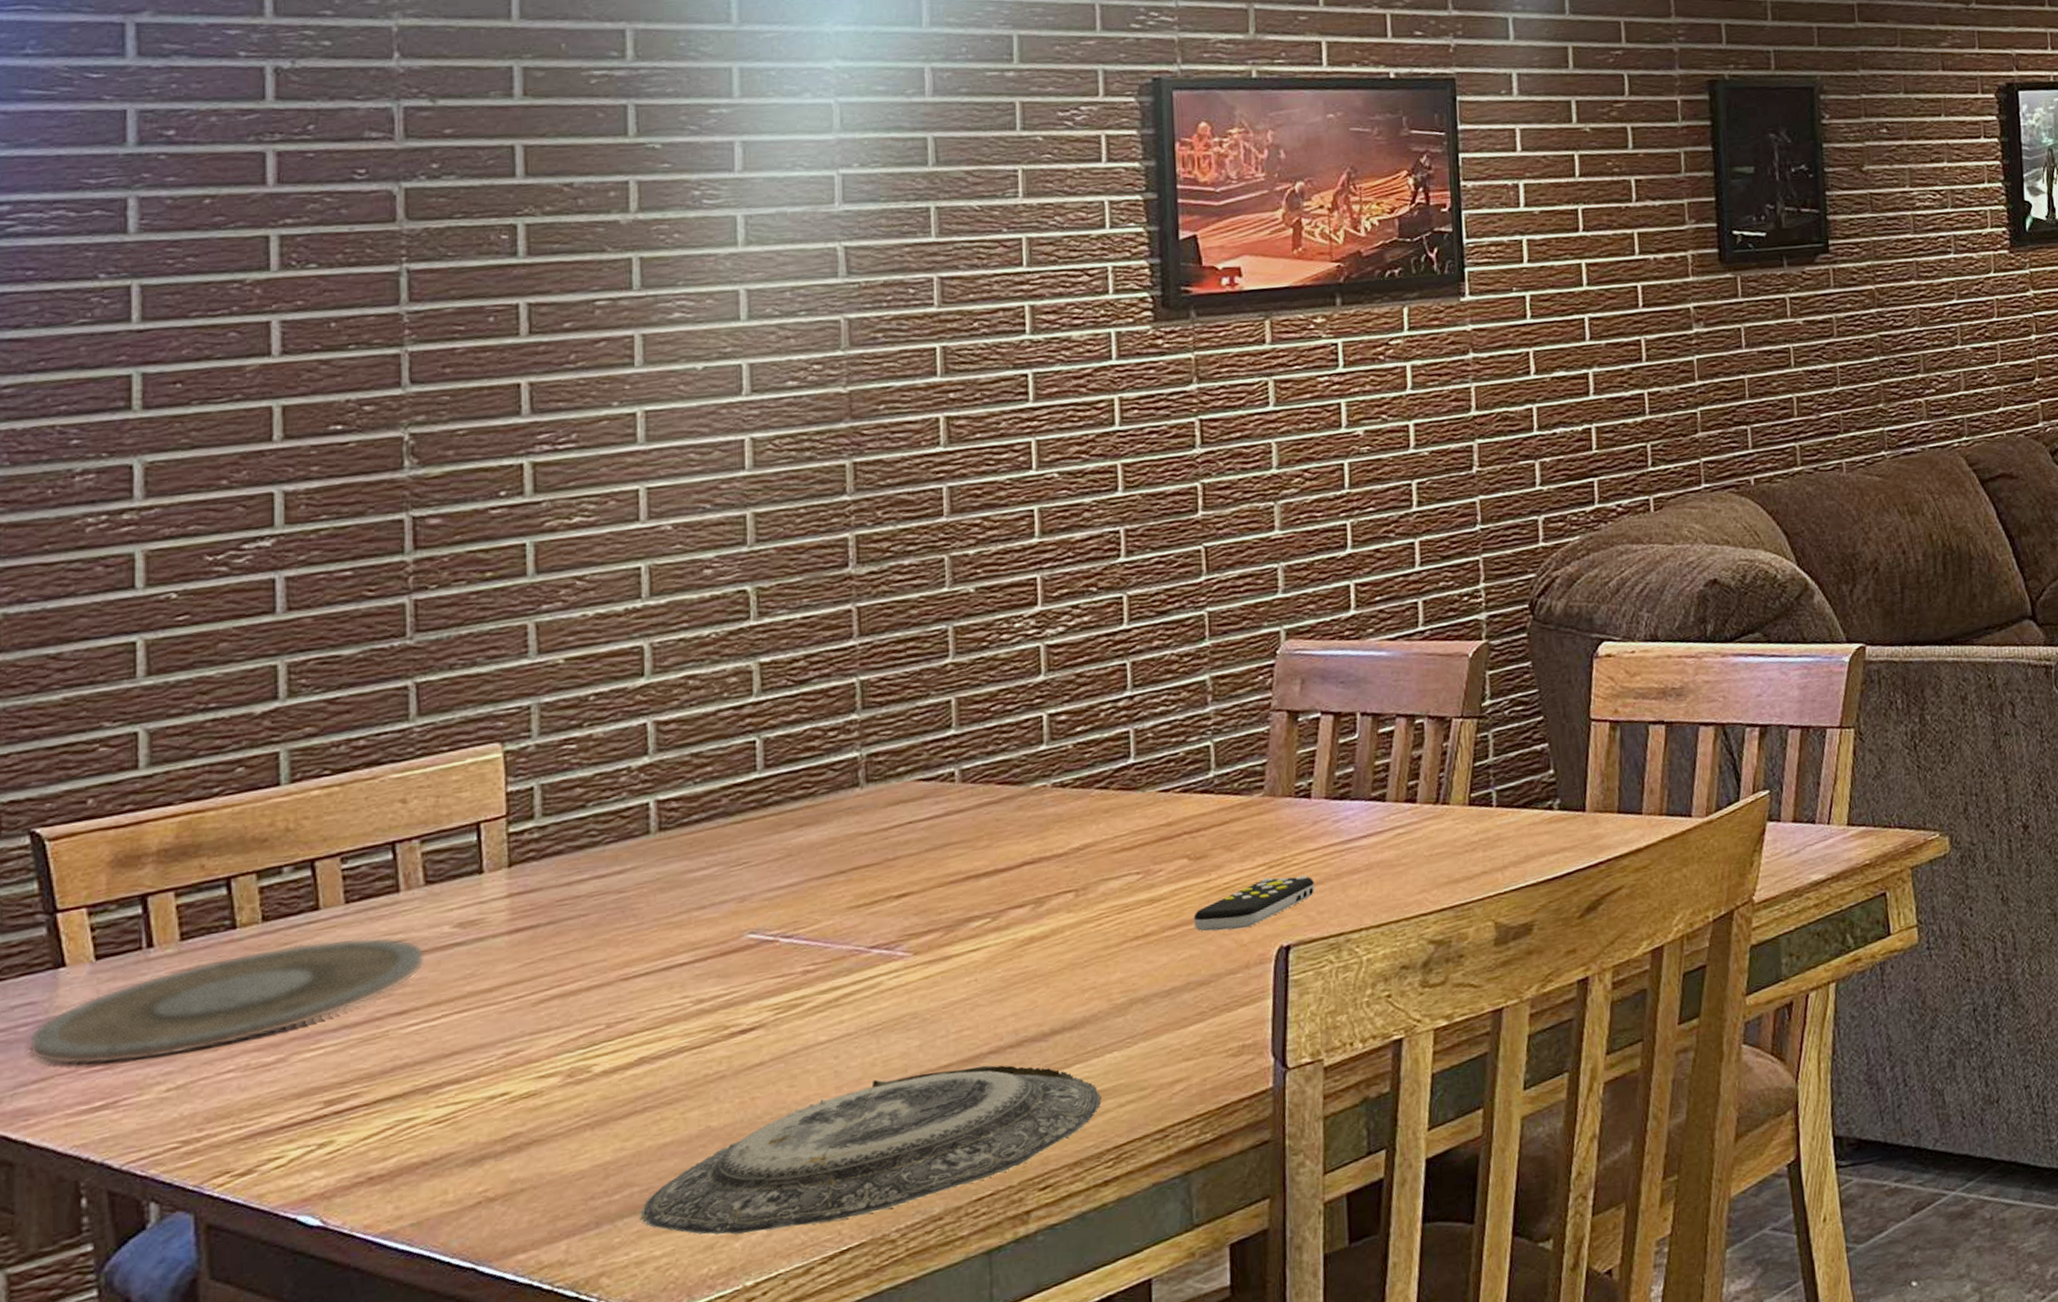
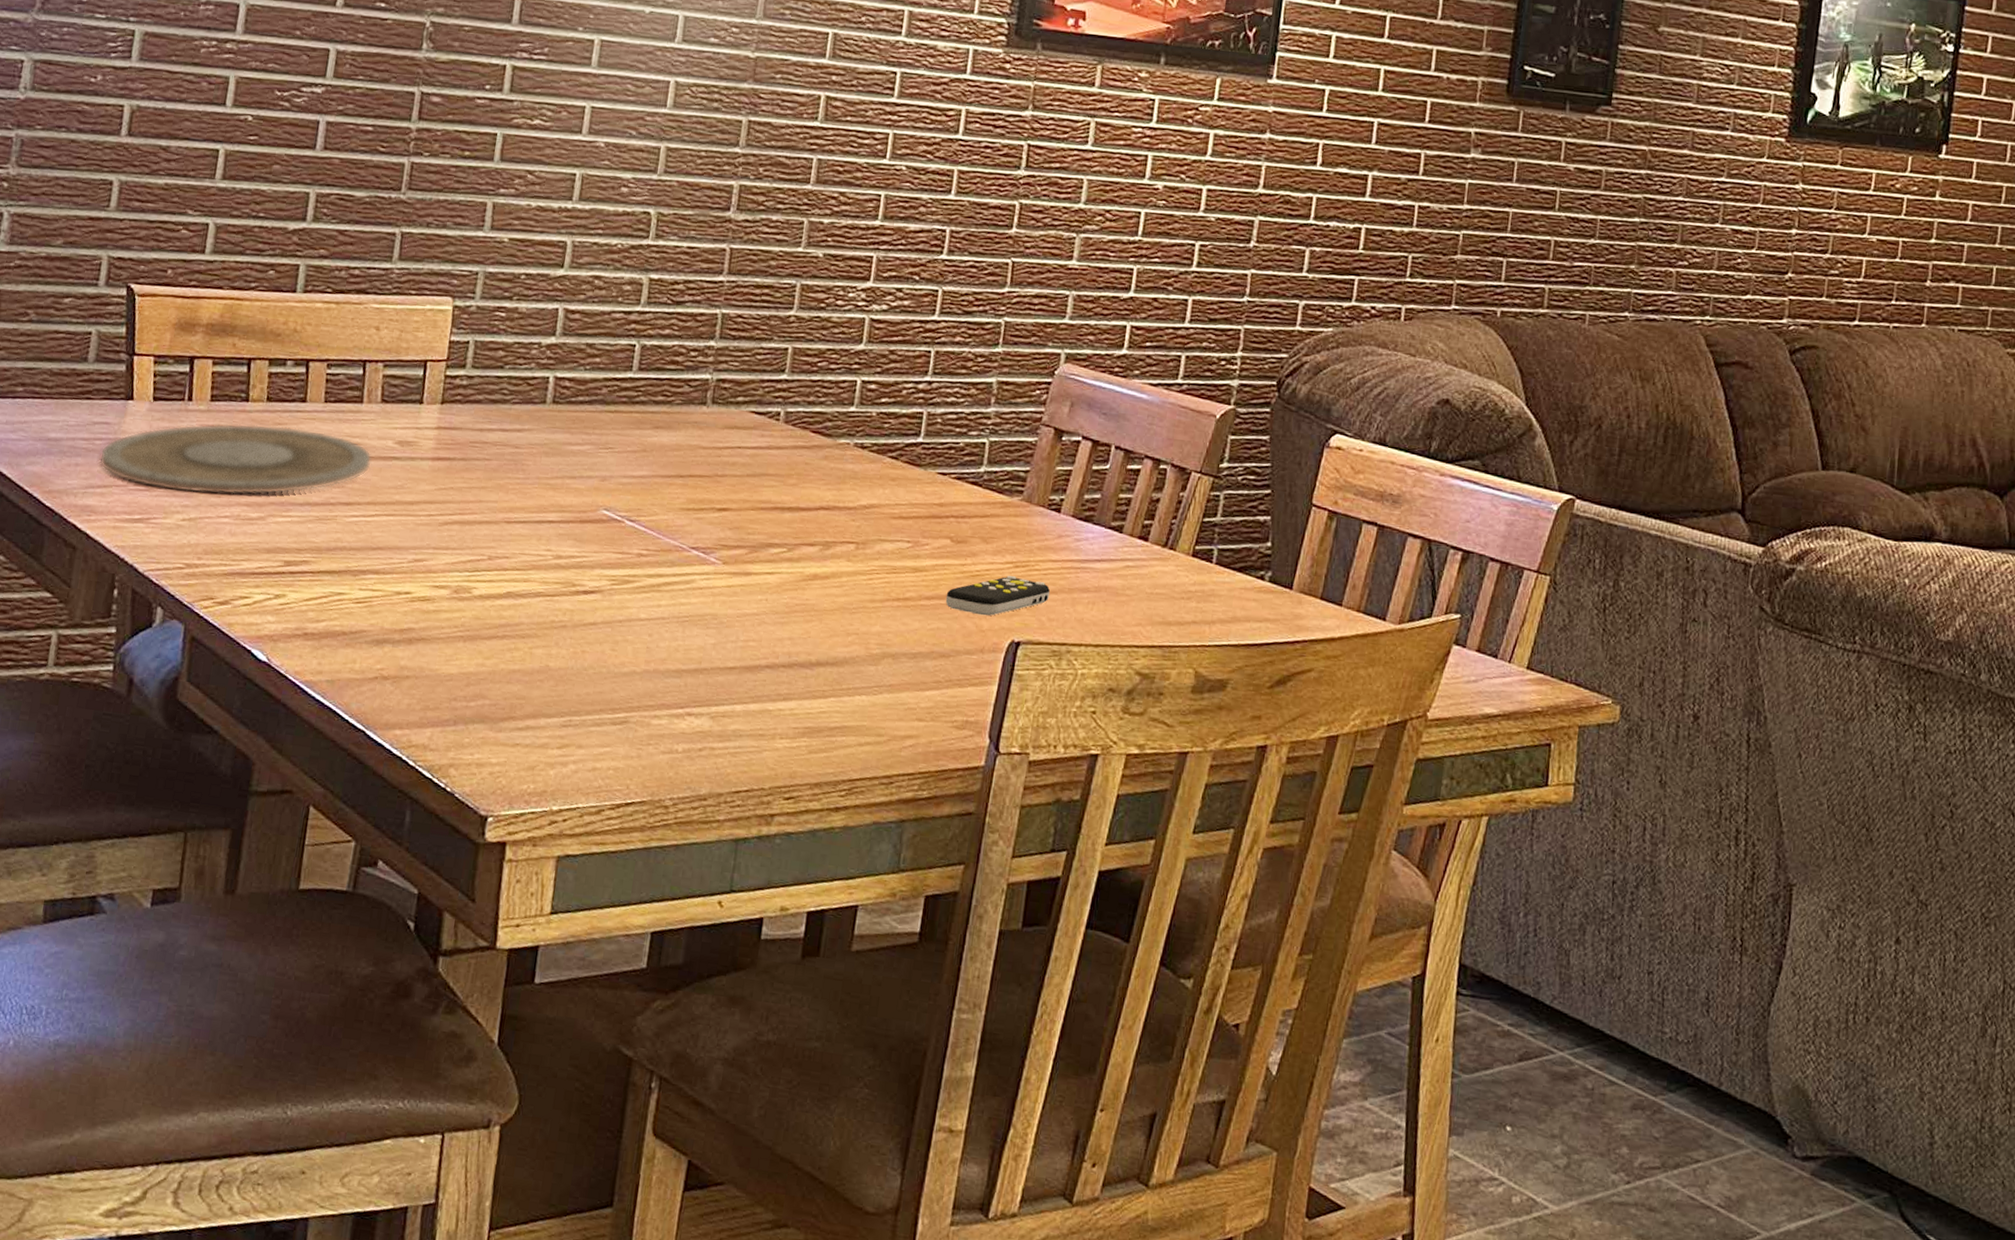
plate: present [638,1065,1103,1235] -> none [485,663,847,779]

